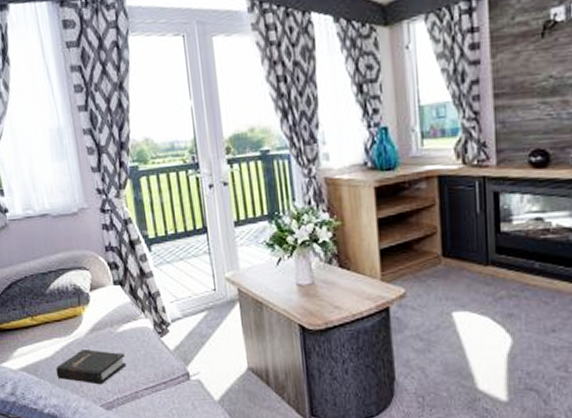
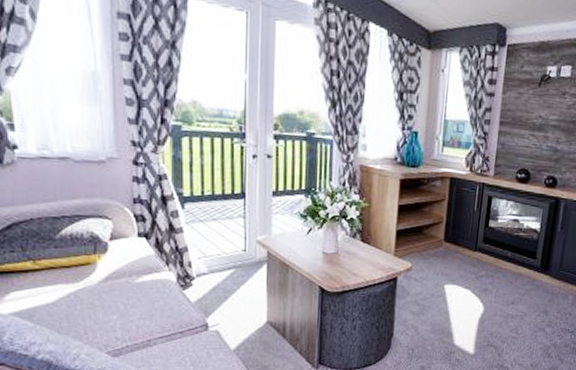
hardback book: present [55,348,126,385] -> none [57,296,141,332]

